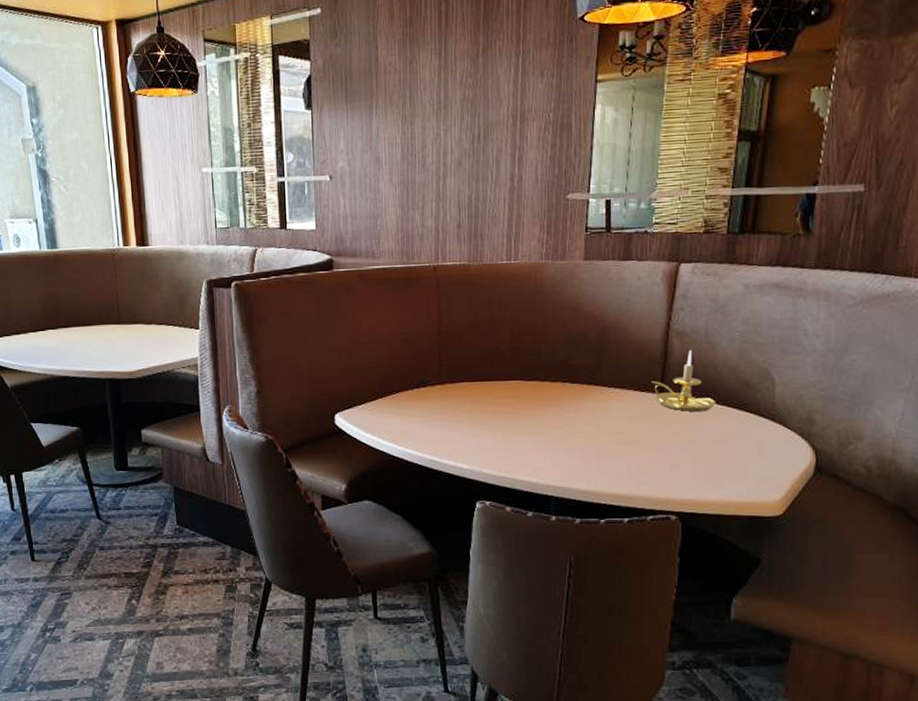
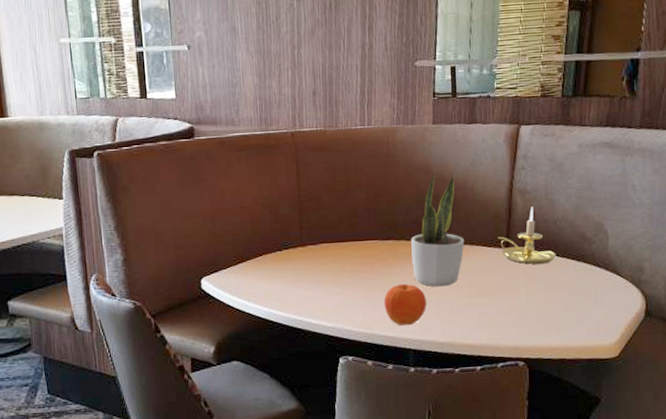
fruit: none [525,427,572,471] -> present [384,283,427,325]
potted plant: none [557,306,615,432] -> present [411,168,465,287]

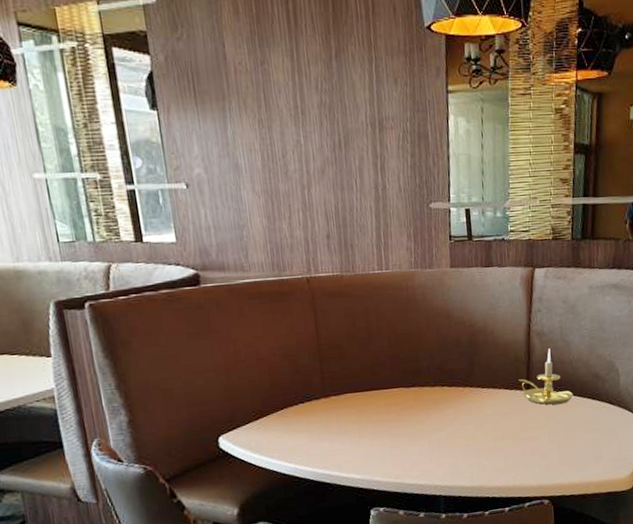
fruit: present [384,283,427,325] -> none [411,430,455,473]
potted plant: present [411,168,465,287] -> none [435,312,488,432]

